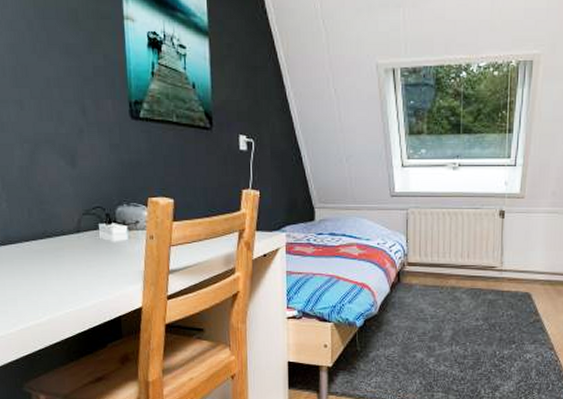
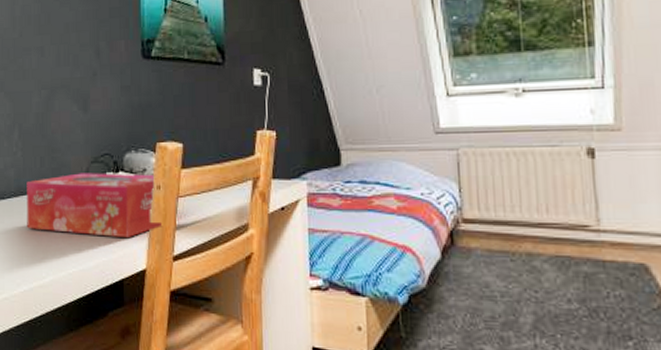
tissue box: none [15,224,157,282] -> present [27,173,163,239]

